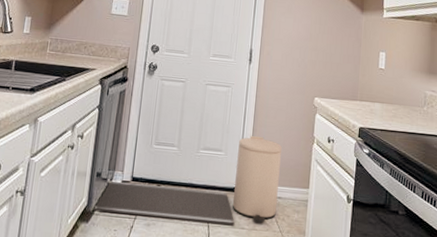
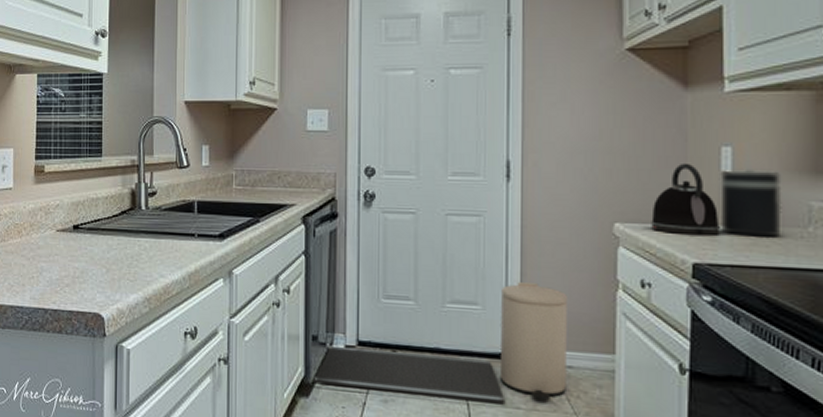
kettle: none [336,60,376,110] -> present [651,163,720,236]
cylinder: none [377,67,411,114] -> present [720,169,782,239]

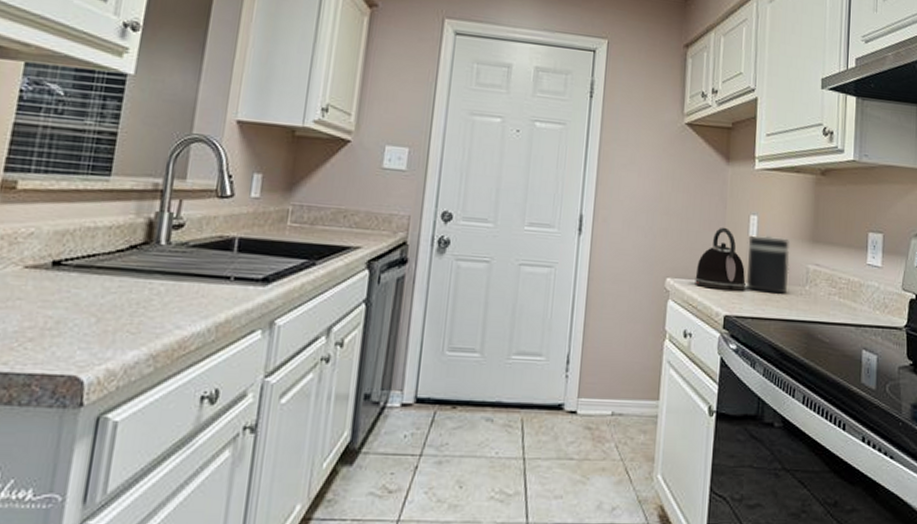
door mat: present [314,345,506,405] -> none [360,404,561,457]
pedal bin: present [501,282,567,401] -> none [557,333,623,450]

